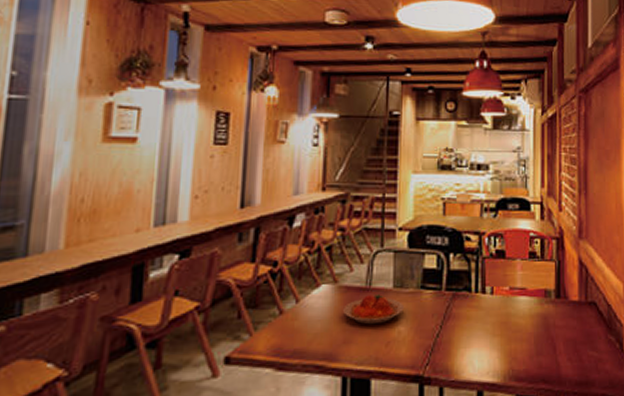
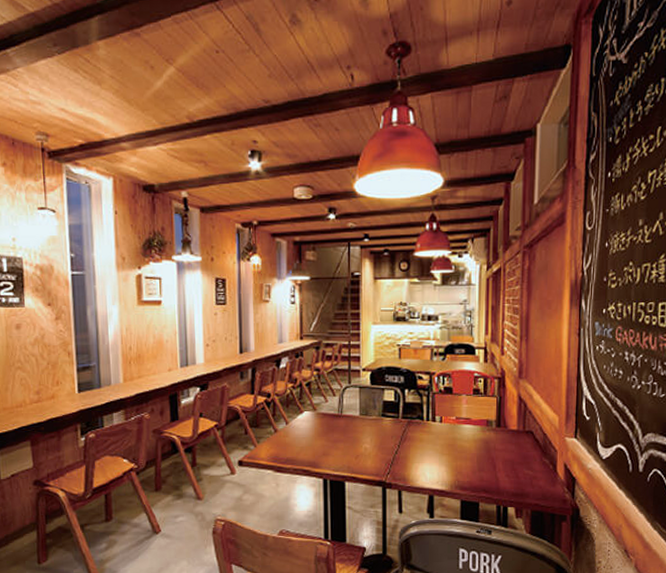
plate: present [343,294,404,325] -> none [322,420,368,442]

